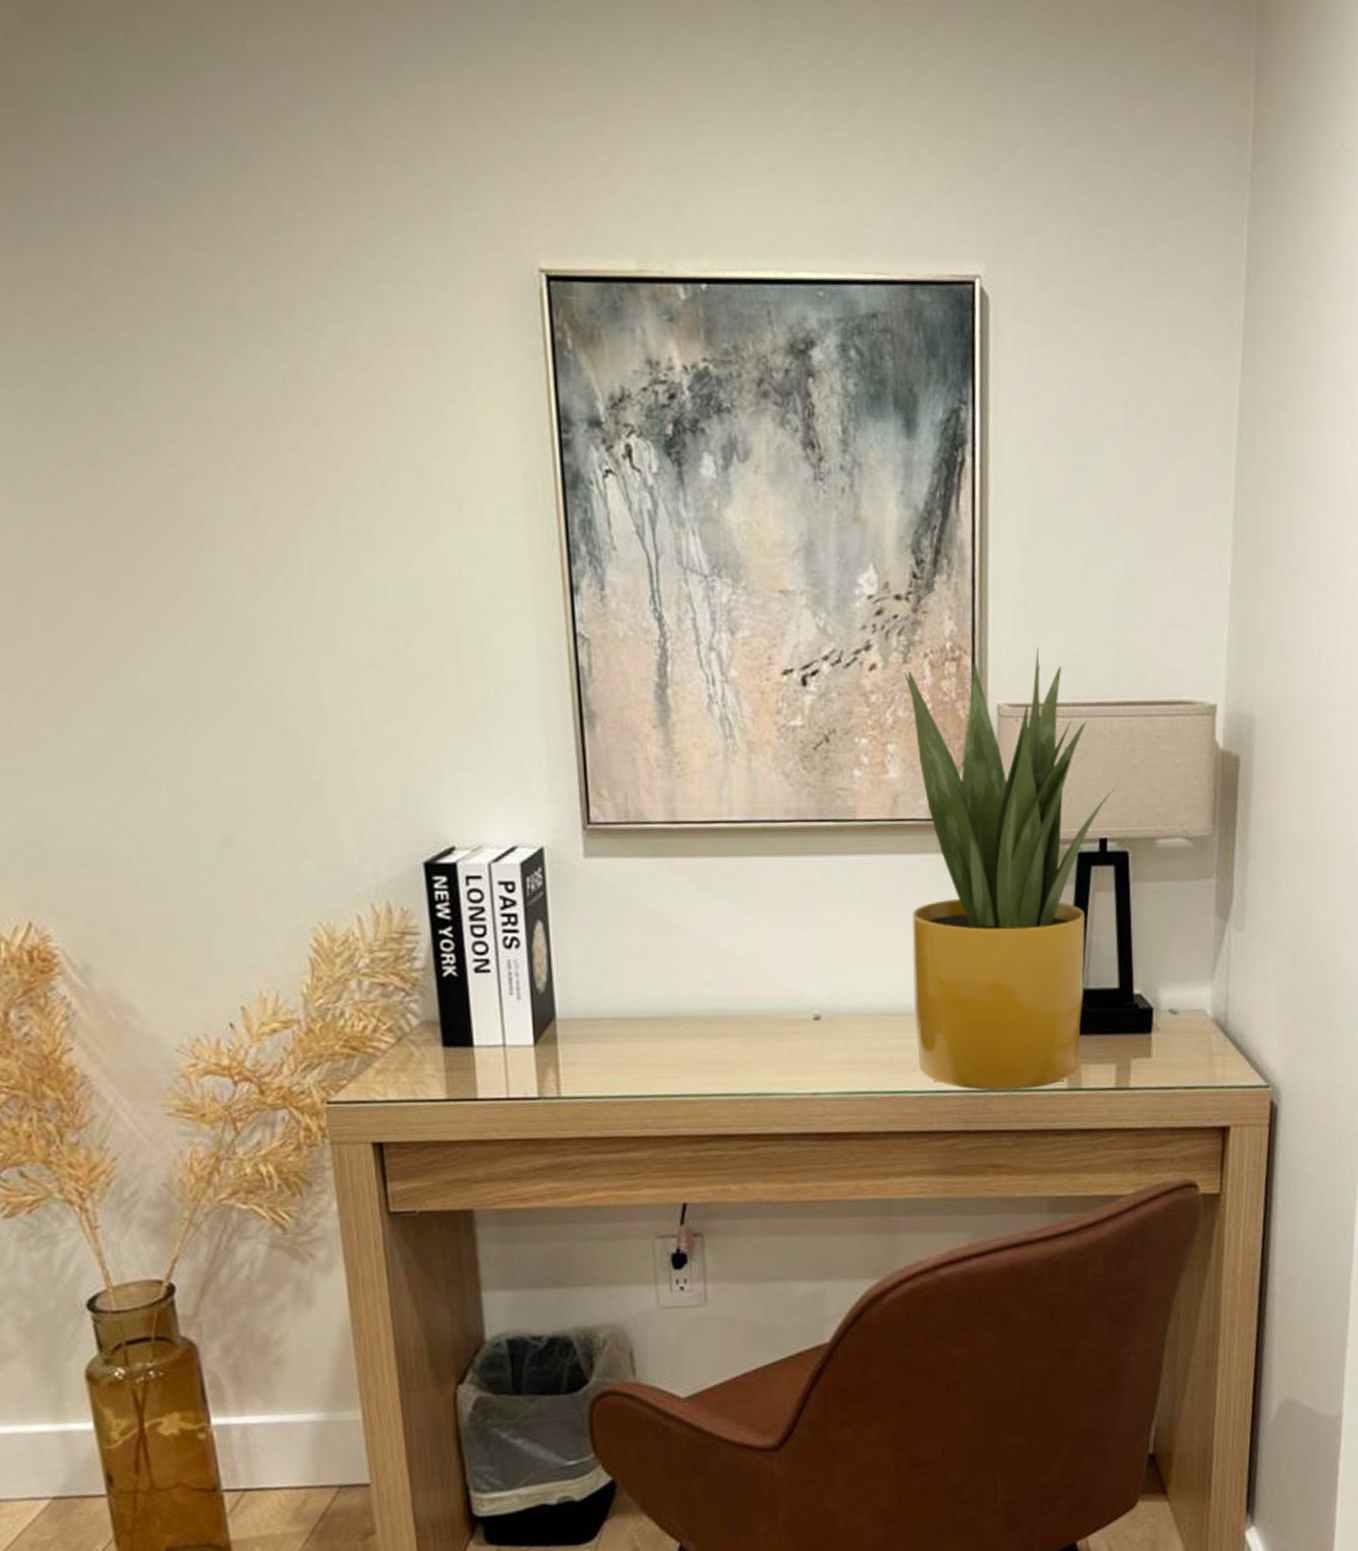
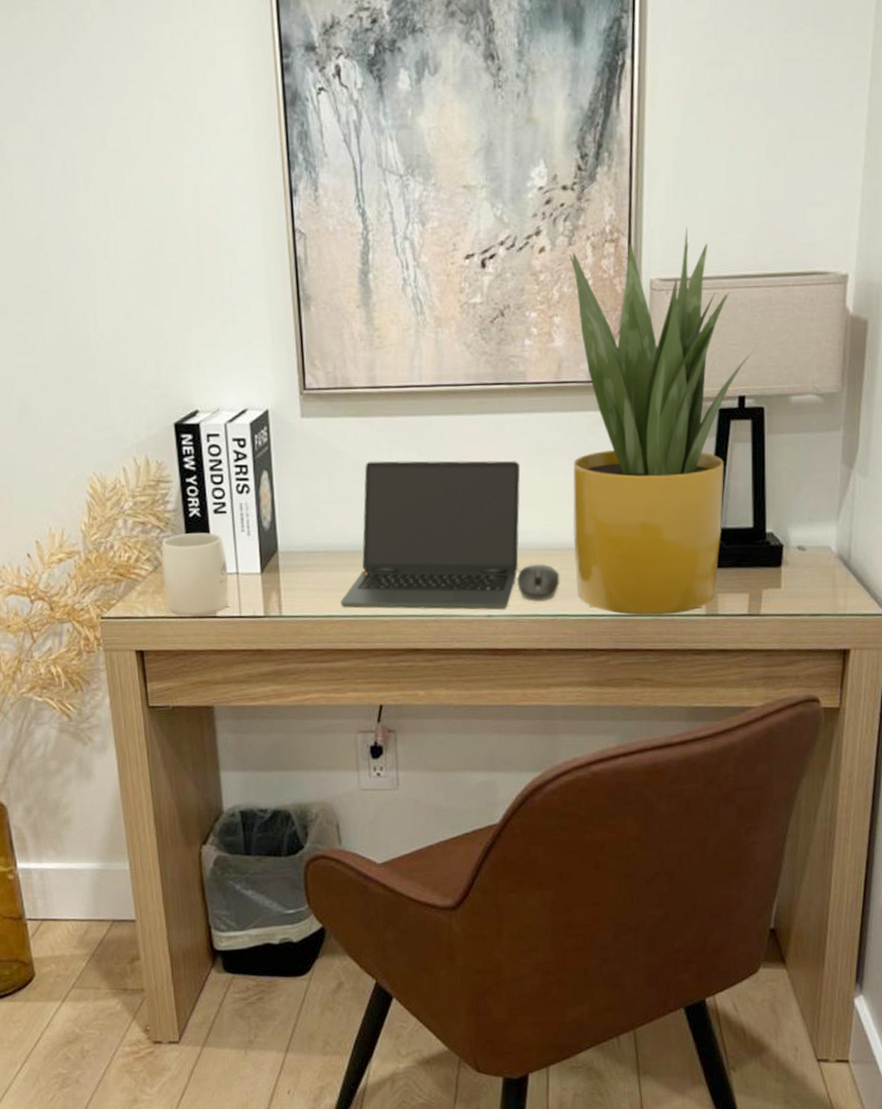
mug: none [406,996,494,1100] -> present [161,533,229,617]
laptop: none [634,909,851,1088] -> present [341,460,521,611]
computer mouse: none [847,1031,899,1077] -> present [516,563,560,602]

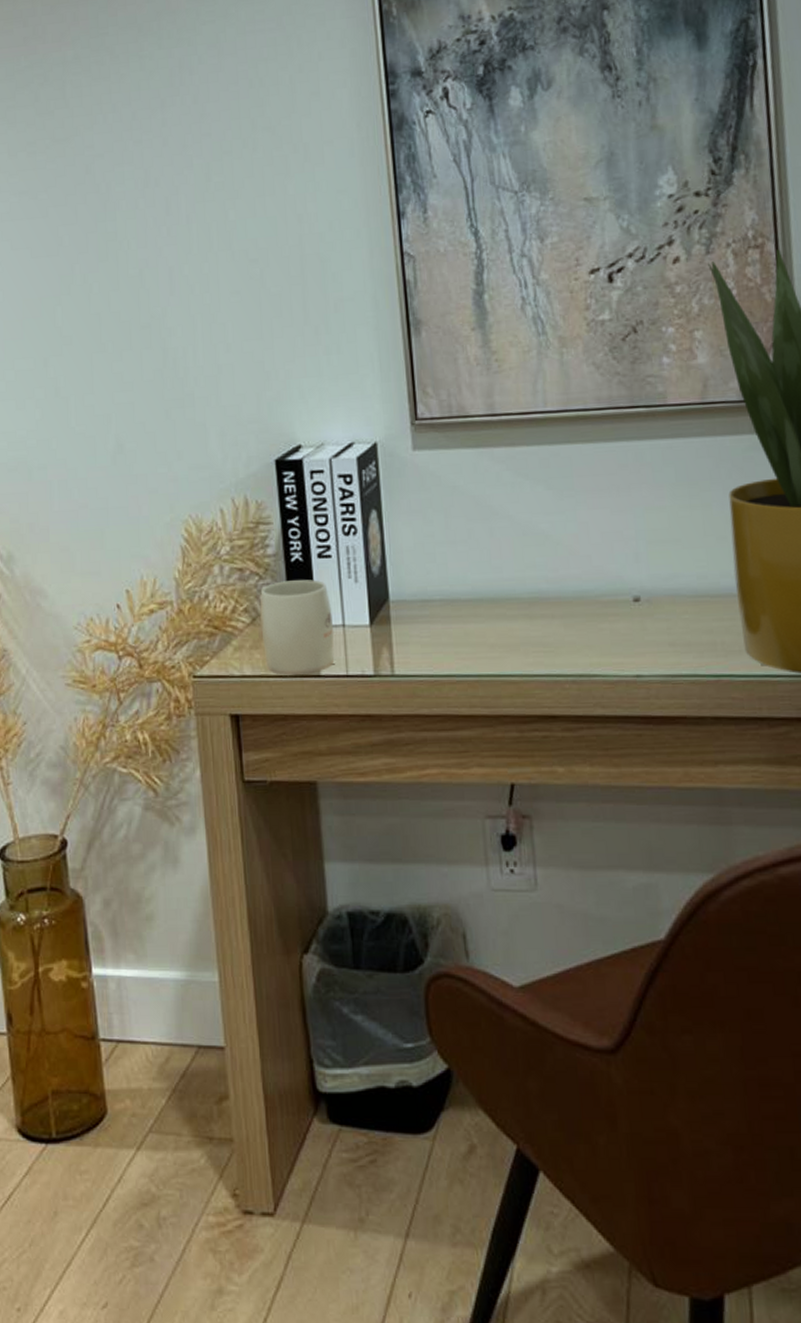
laptop: present [341,460,521,611] -> none [461,493,670,670]
computer mouse: present [516,563,560,602] -> none [669,613,723,659]

